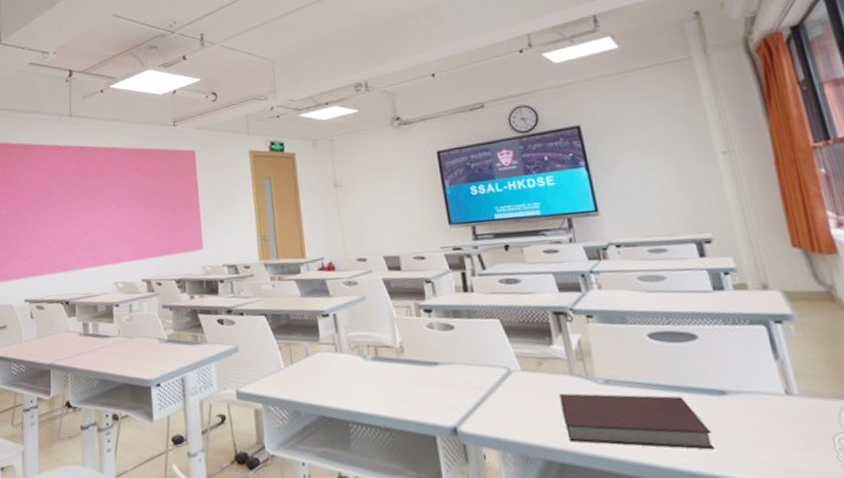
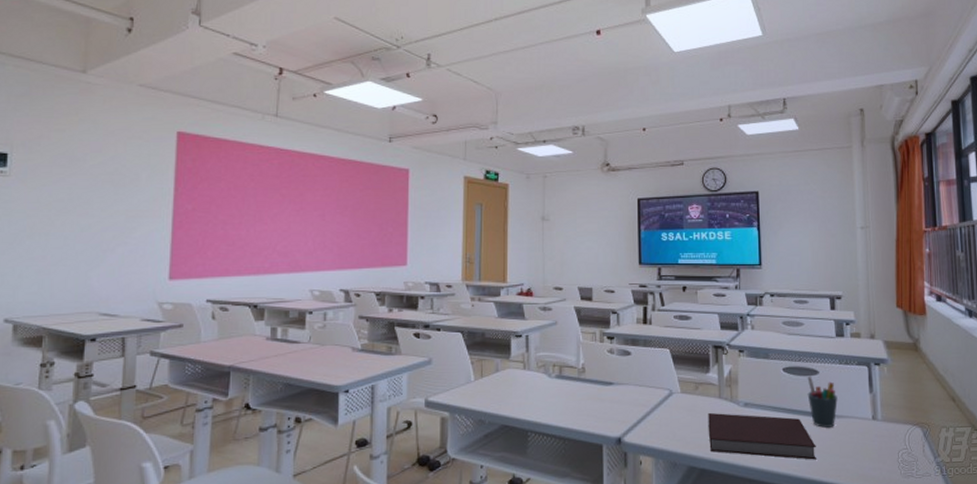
pen holder: none [683,341,733,408] -> present [807,376,838,428]

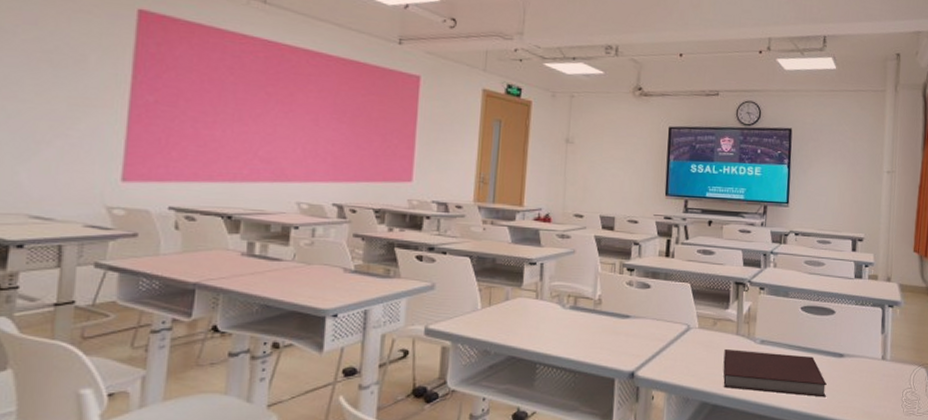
pen holder: present [807,376,838,428] -> none [822,315,851,366]

